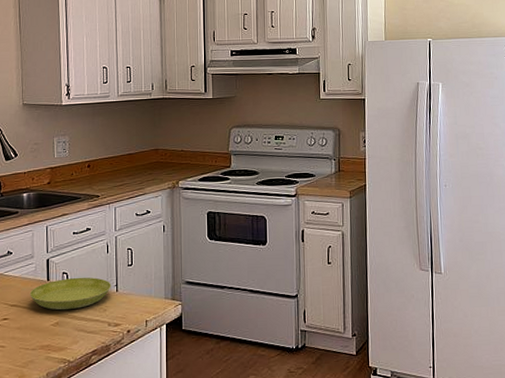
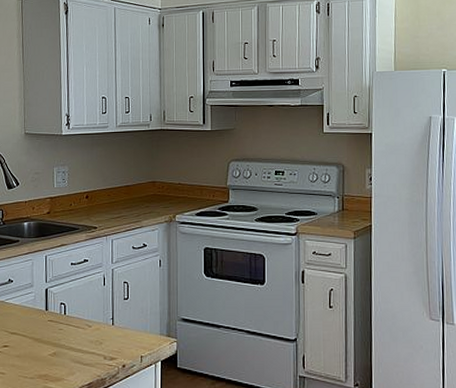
saucer: present [29,277,111,310] -> none [28,308,108,341]

